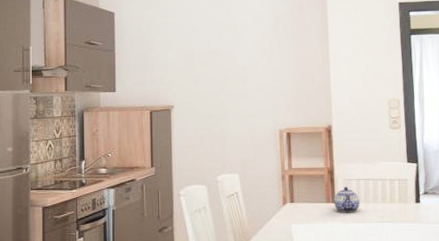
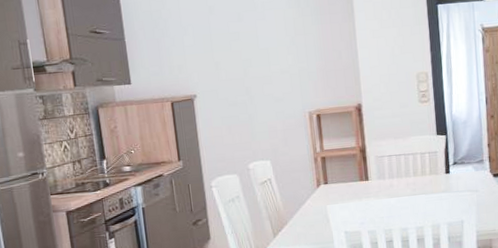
teapot: present [334,186,360,213] -> none [367,163,393,190]

